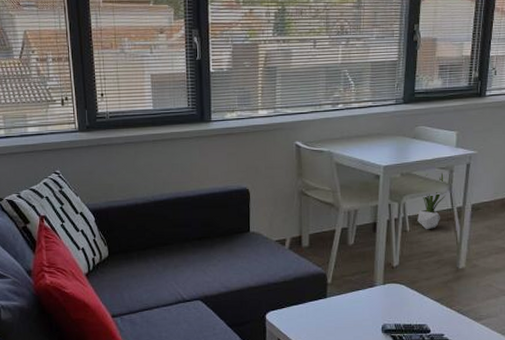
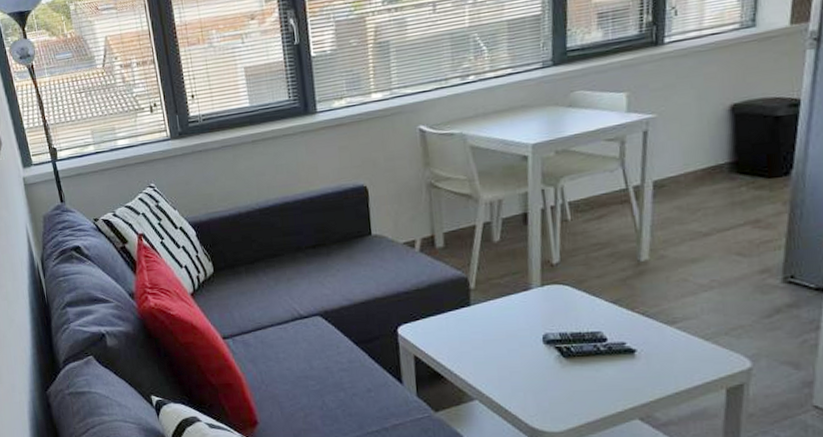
potted plant: present [417,172,446,230] -> none [580,144,617,217]

